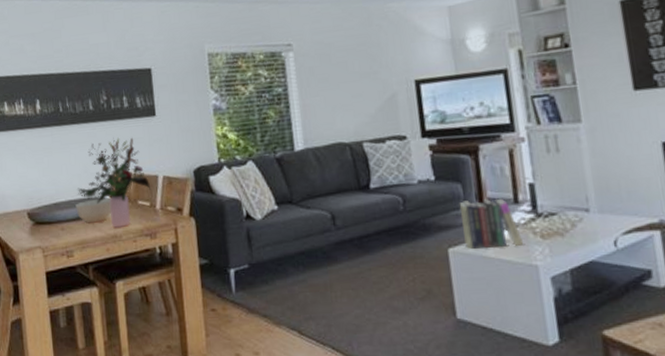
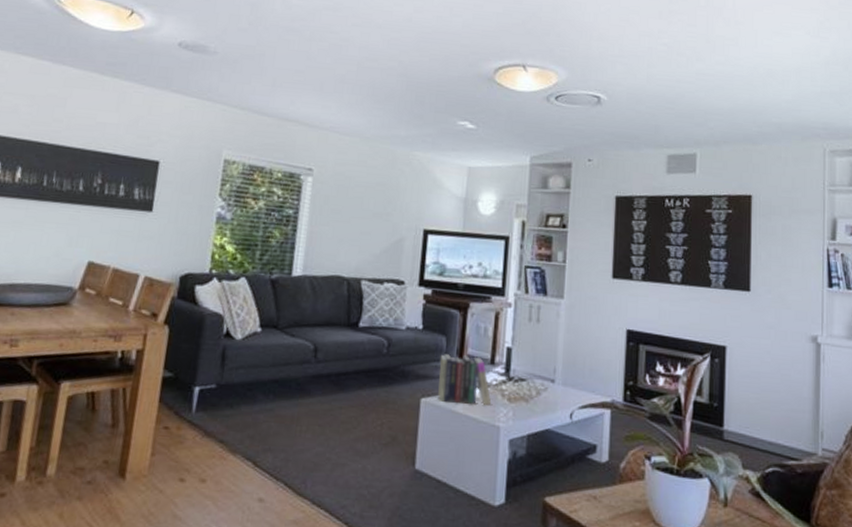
bowl: present [75,198,112,223] -> none [34,287,79,314]
bouquet: present [77,137,151,228] -> none [40,225,129,323]

